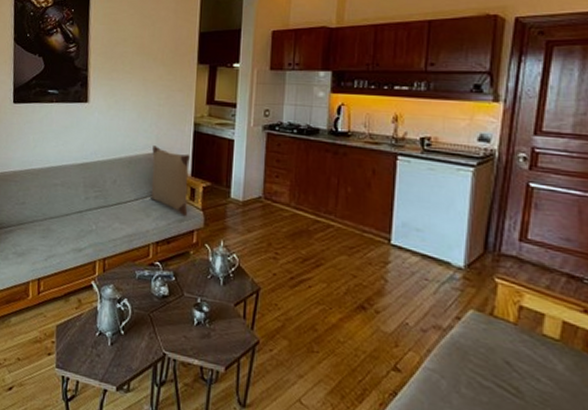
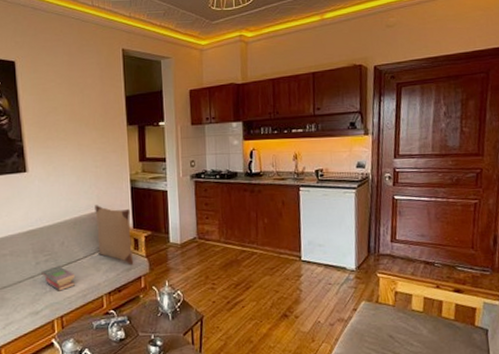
books: none [89,204,124,232] -> present [41,266,76,291]

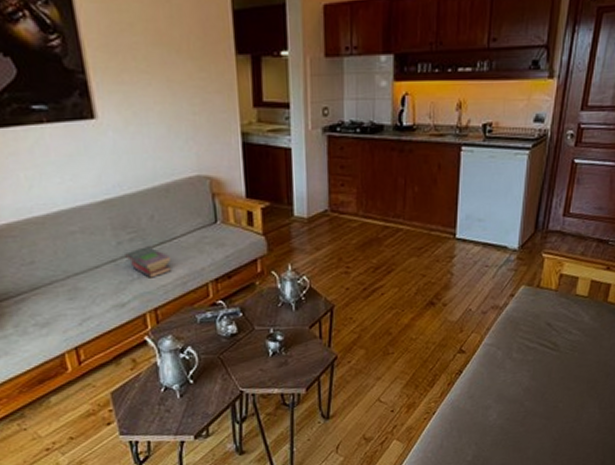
pillow: present [95,205,134,264] -> none [193,166,248,244]

